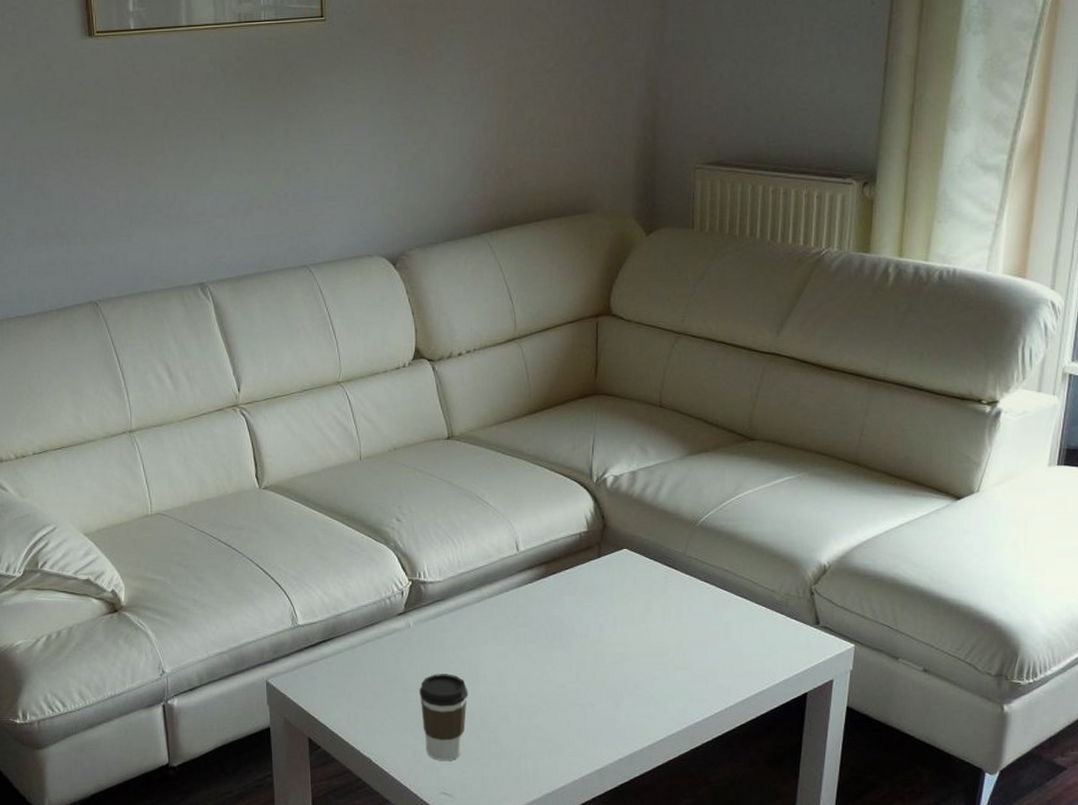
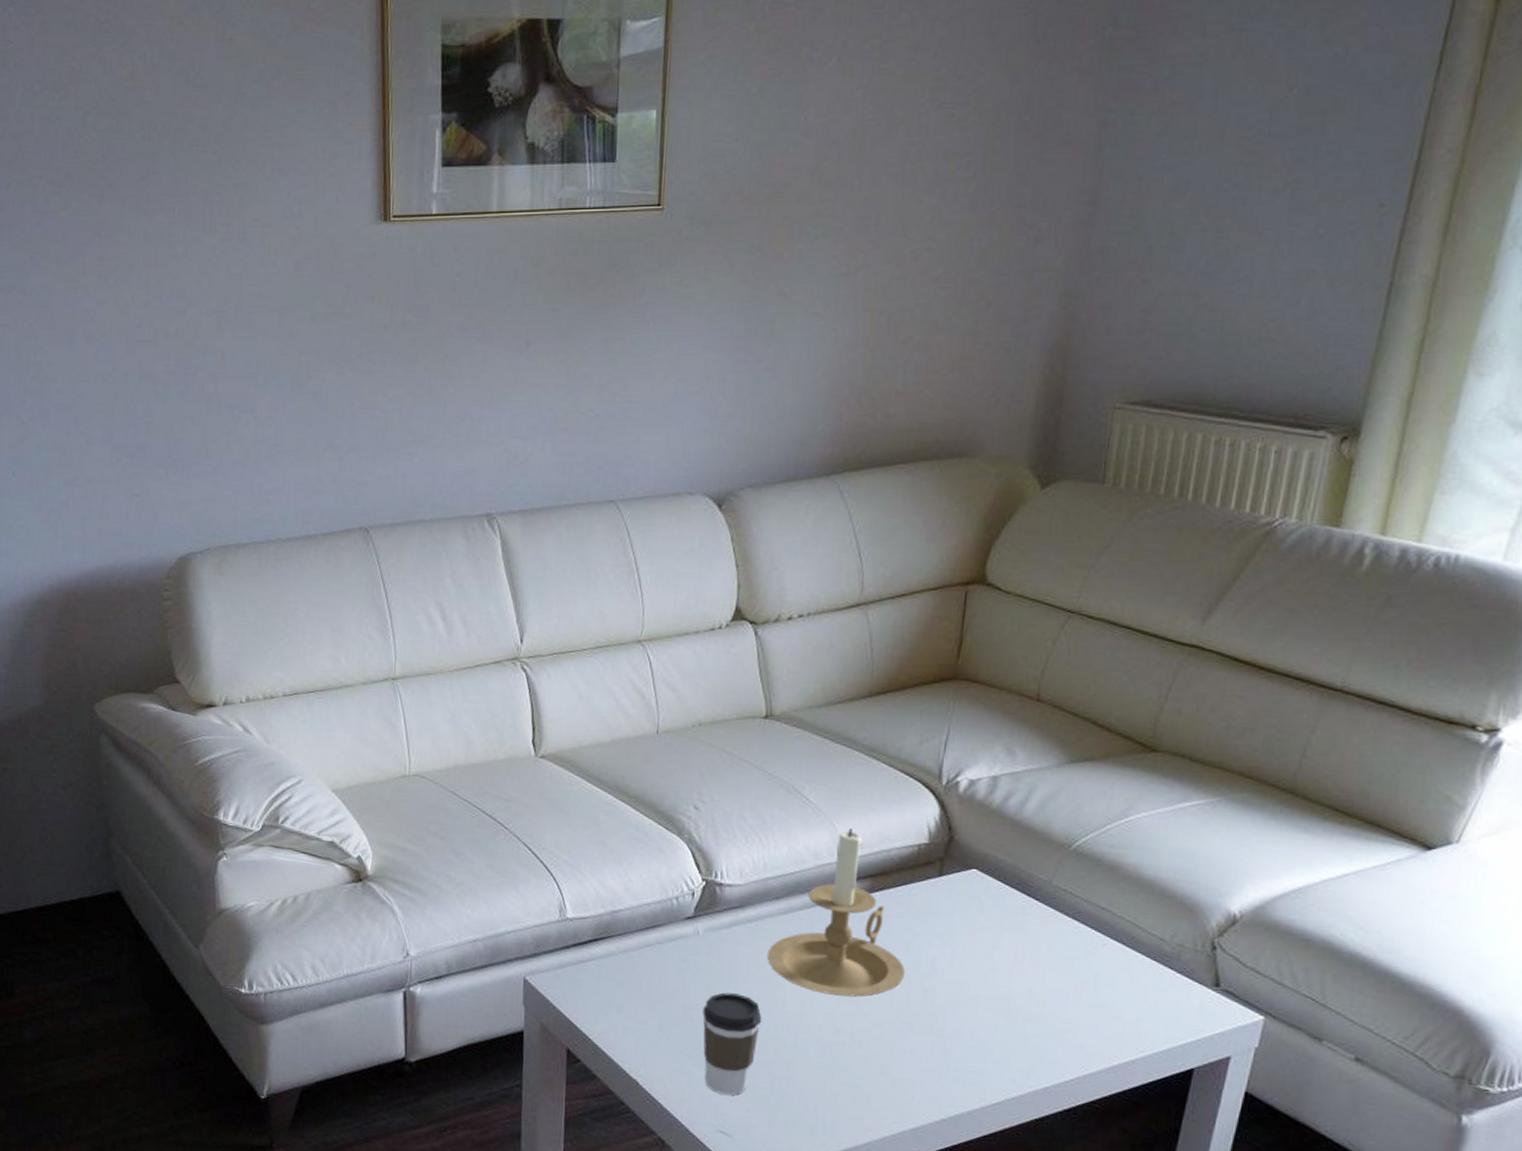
candle holder: none [467,525,580,666] -> present [766,828,906,997]

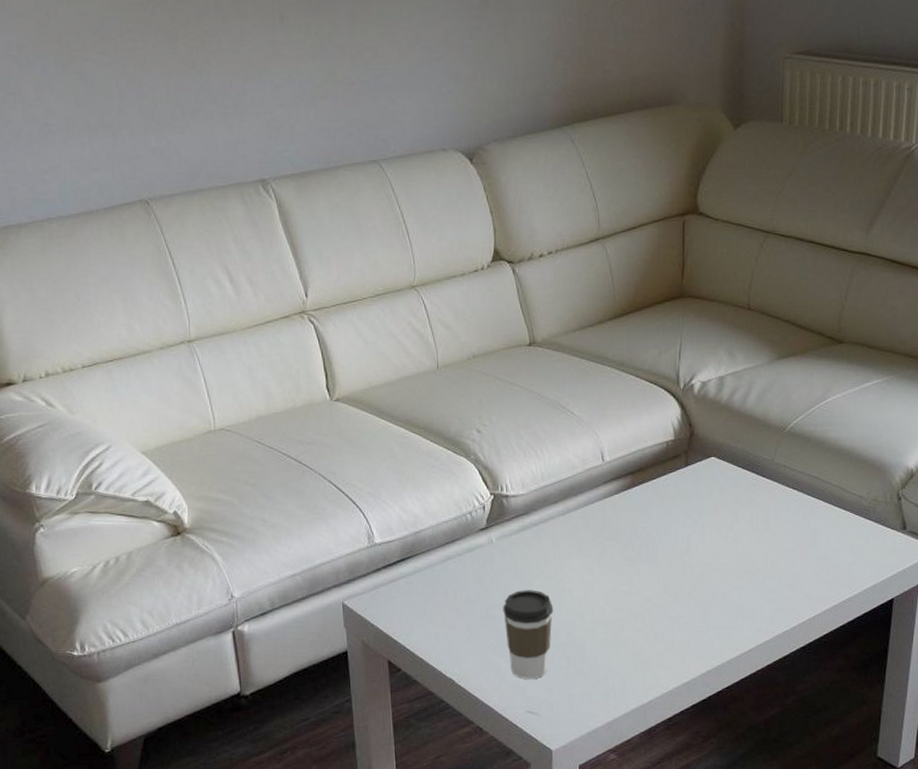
candle holder: present [766,828,906,997] -> none [552,434,667,580]

